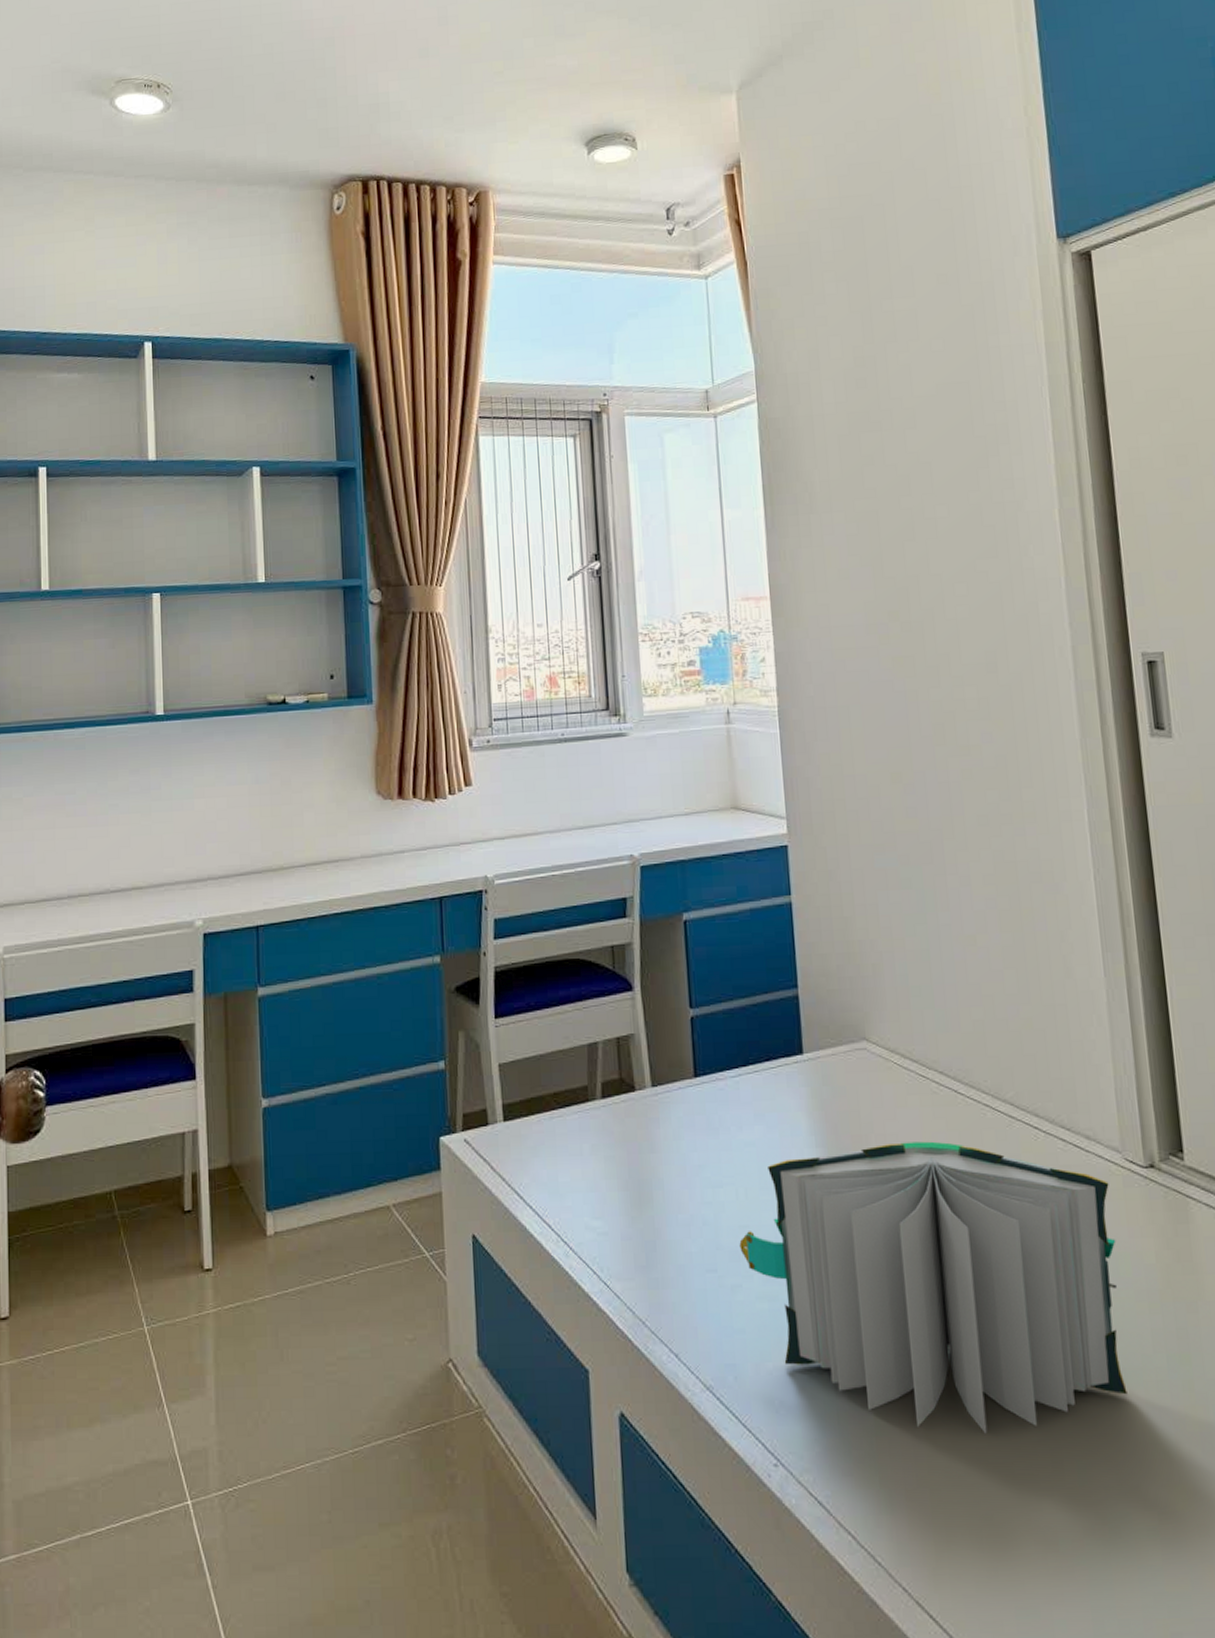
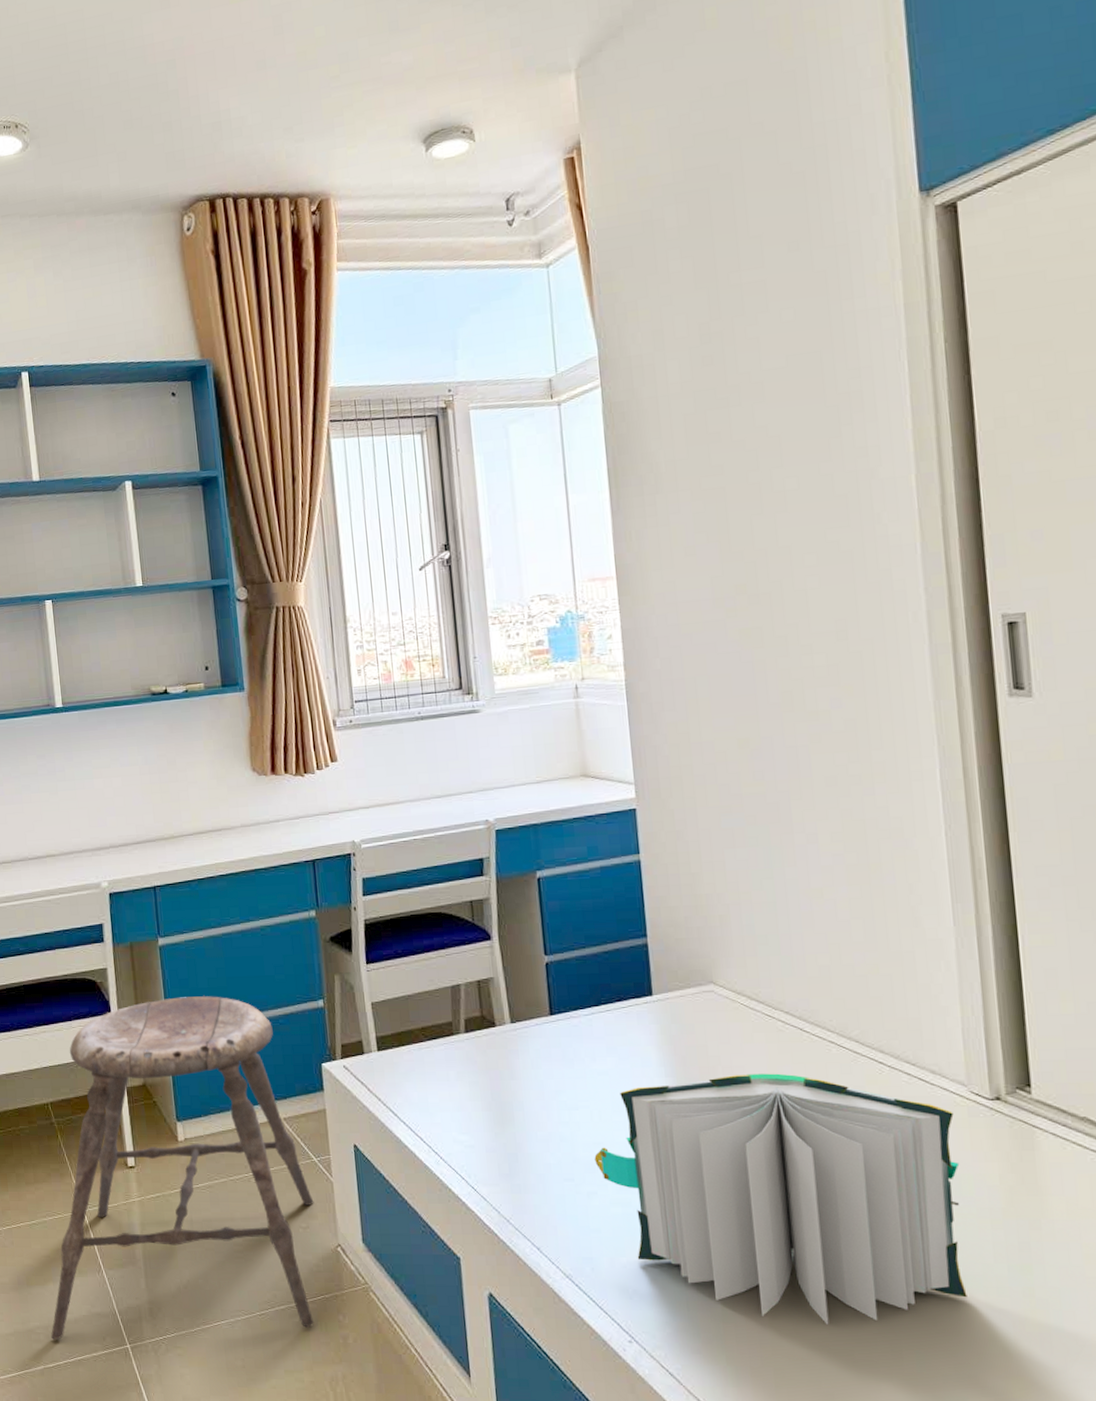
stool: none [93,1057,424,1499] -> present [51,996,315,1340]

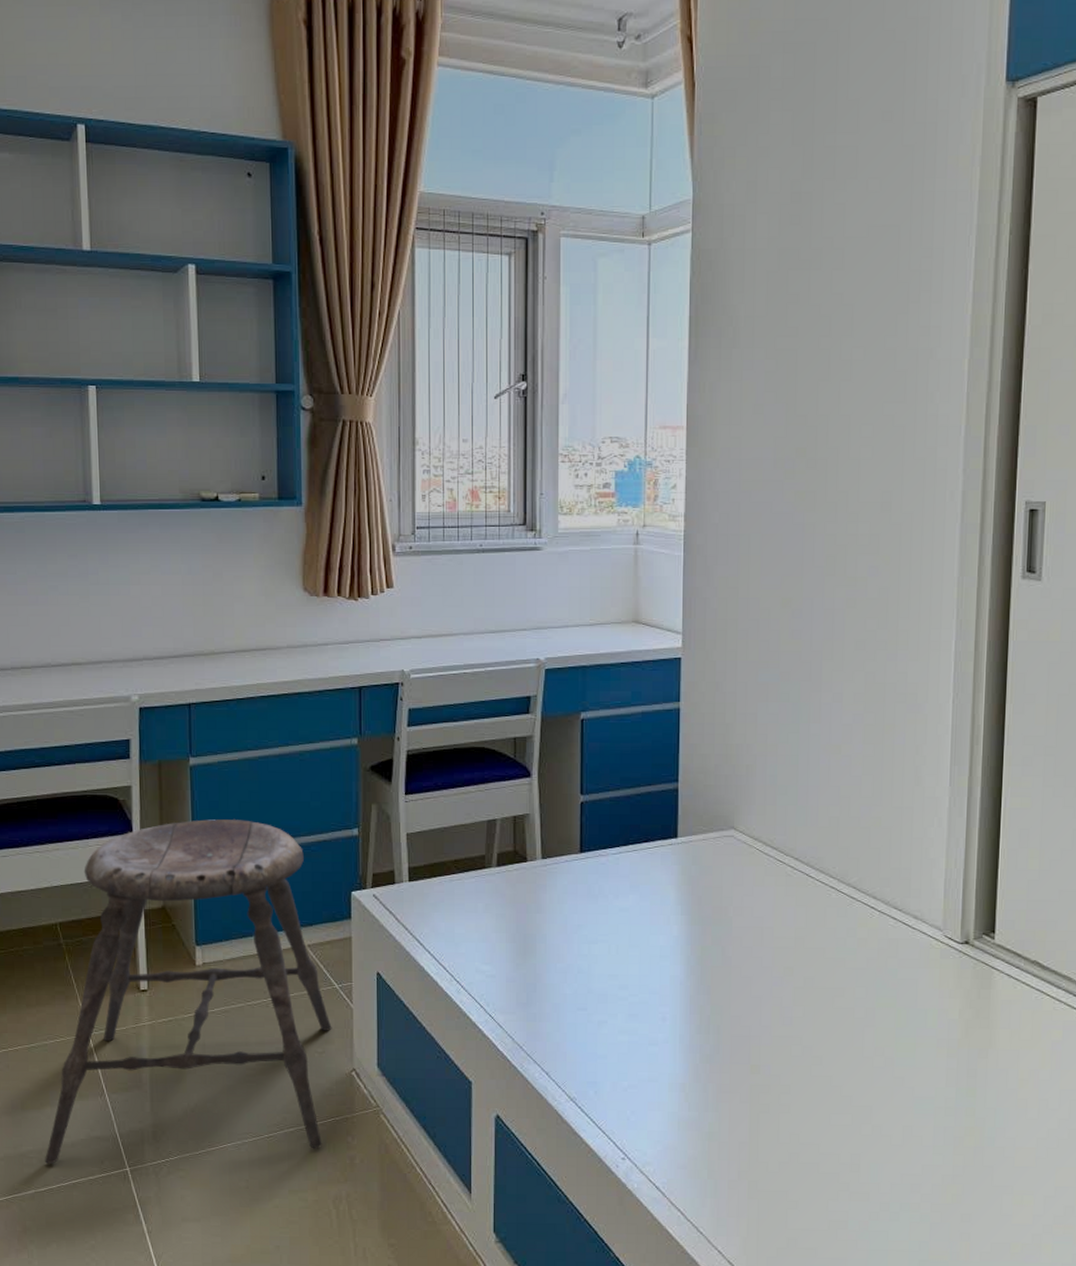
book: present [594,1073,967,1325] -> none [608,914,928,1142]

